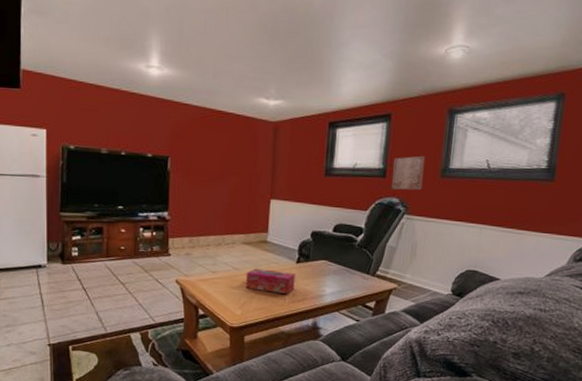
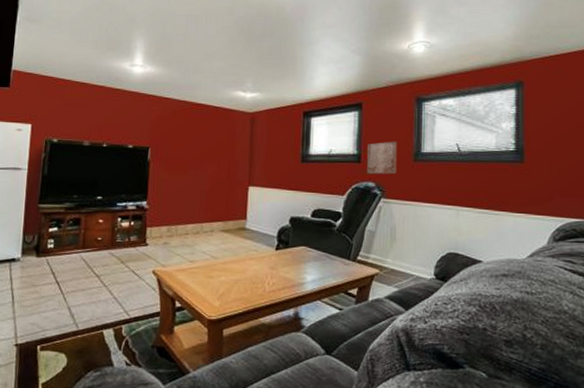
tissue box: present [245,268,295,294] -> none [224,256,275,282]

